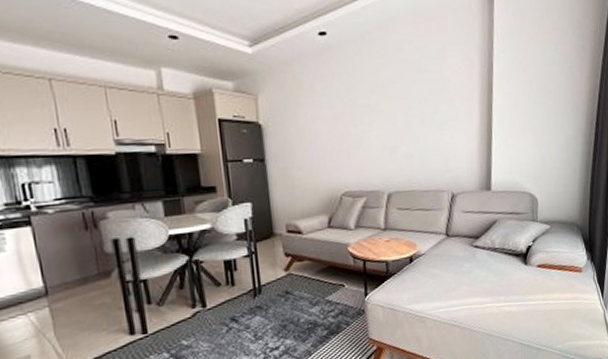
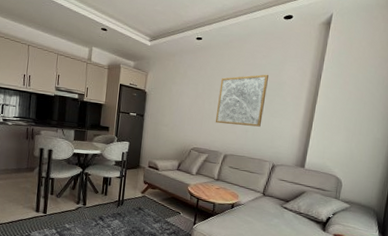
wall art: none [364,72,429,153] -> present [215,74,269,127]

